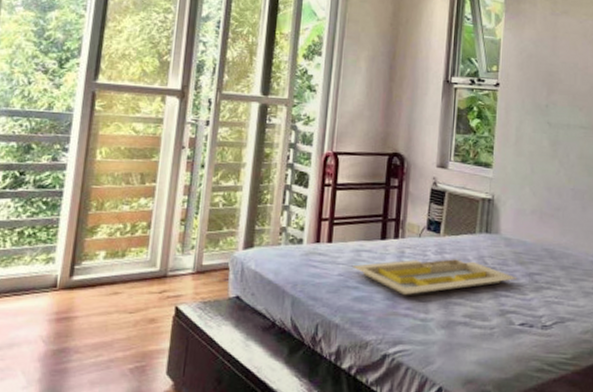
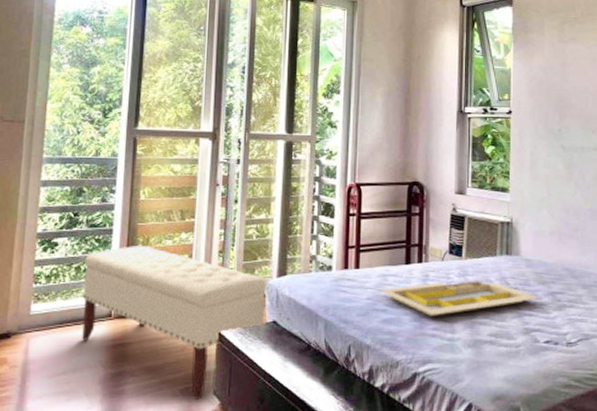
bench: none [21,210,232,380] -> present [82,246,267,399]

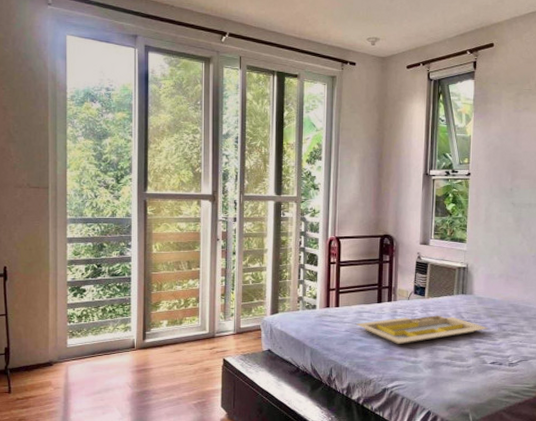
bench: present [82,246,267,399] -> none [109,291,263,411]

